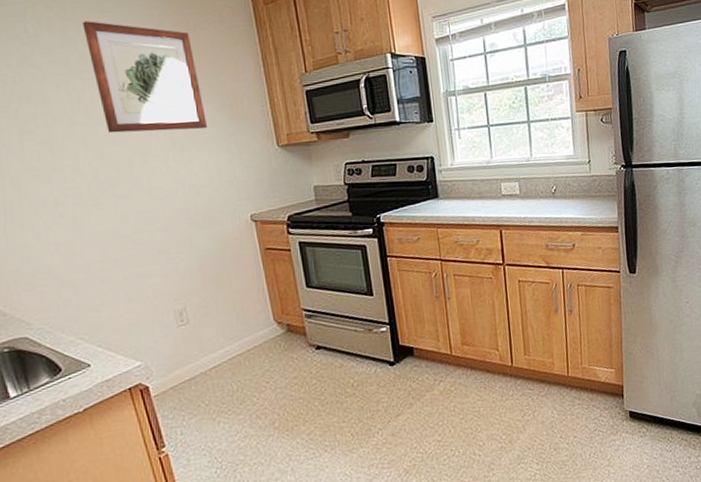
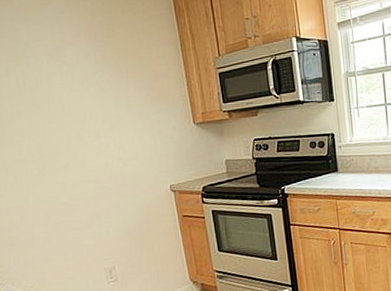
wall art: present [82,21,207,133] -> none [27,12,133,113]

